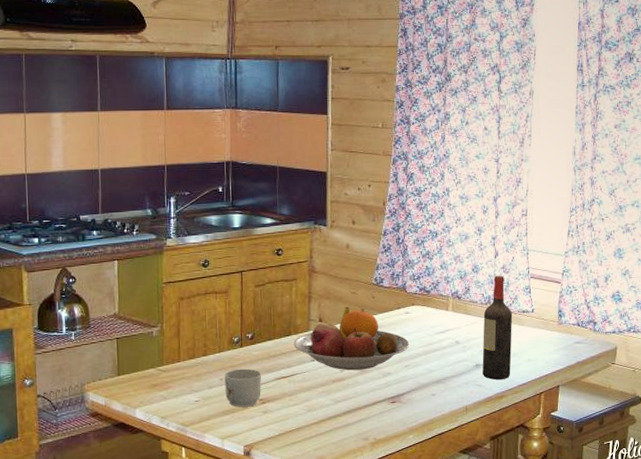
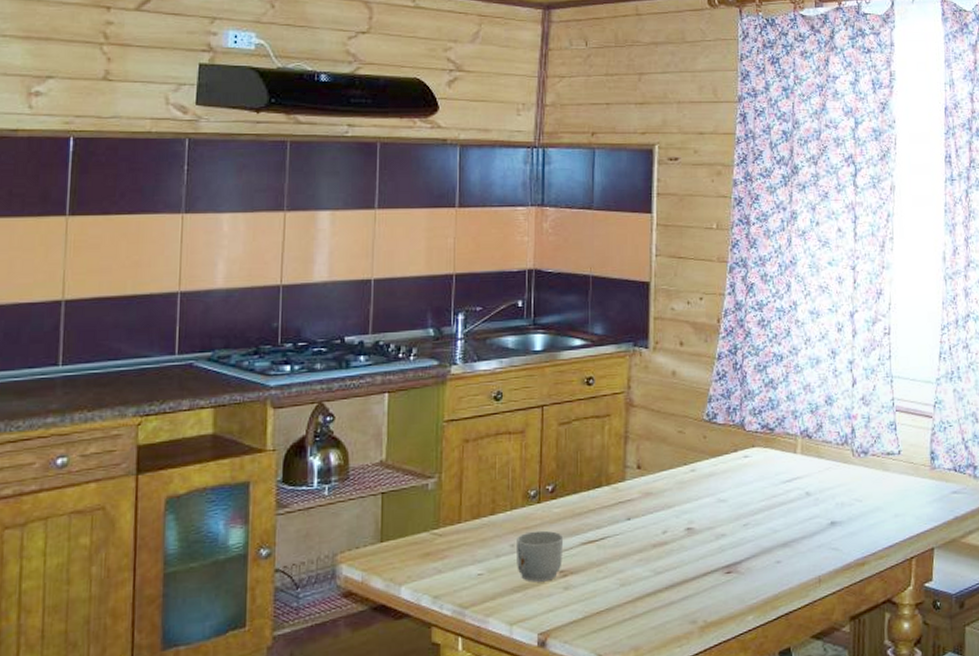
fruit bowl: present [293,306,410,371] -> none [604,449,749,532]
wine bottle: present [482,275,513,380] -> none [838,408,875,541]

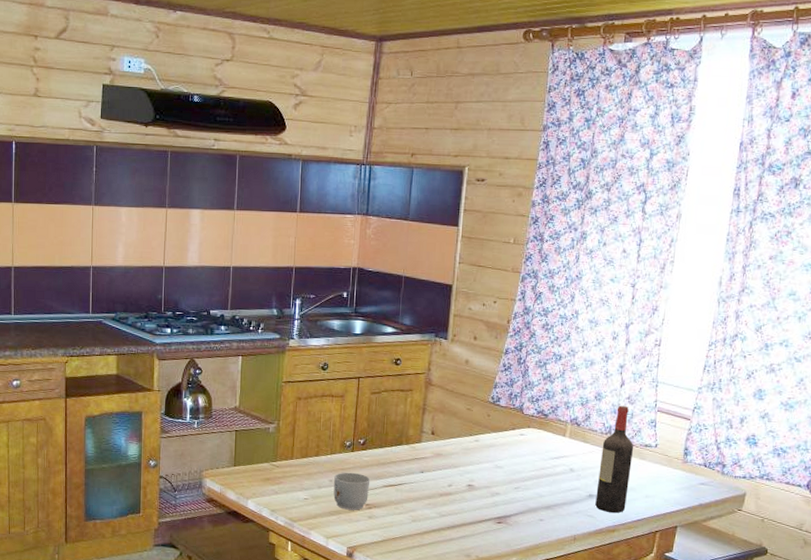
wine bottle: none [838,408,875,541] -> present [595,405,634,513]

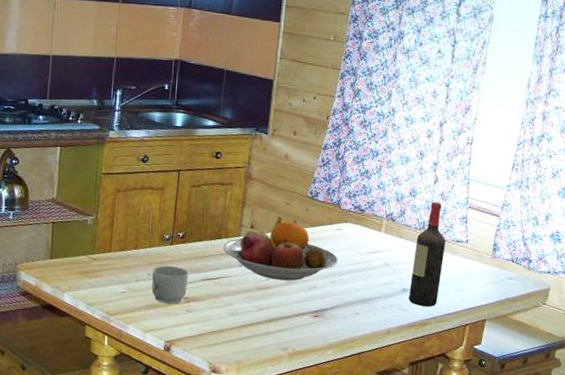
fruit bowl: none [404,422,522,487] -> present [223,216,339,281]

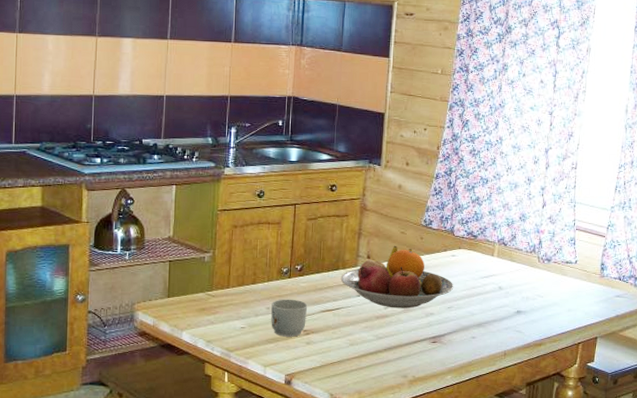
wine bottle: present [409,201,446,307] -> none [523,225,556,327]

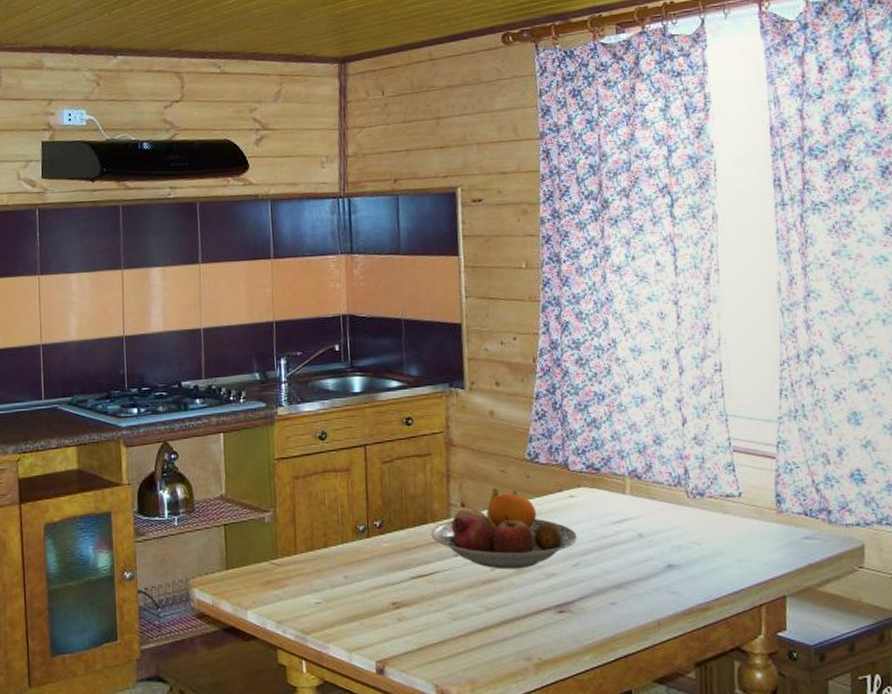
mug: present [271,299,308,337] -> none [349,564,395,613]

